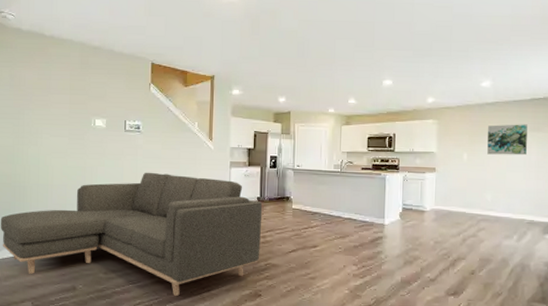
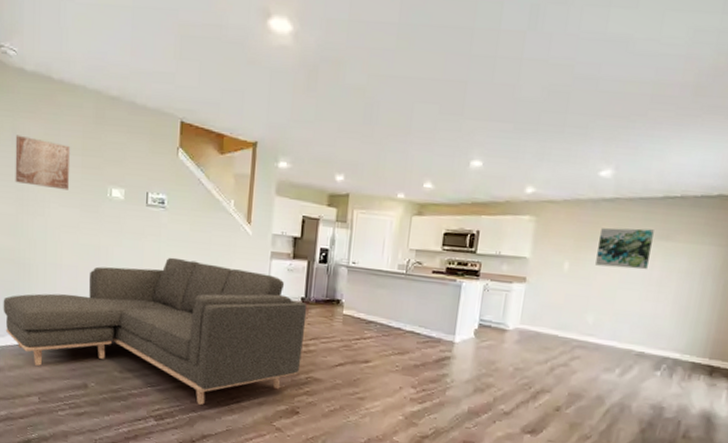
wall art: none [12,81,60,123] -> present [15,135,71,190]

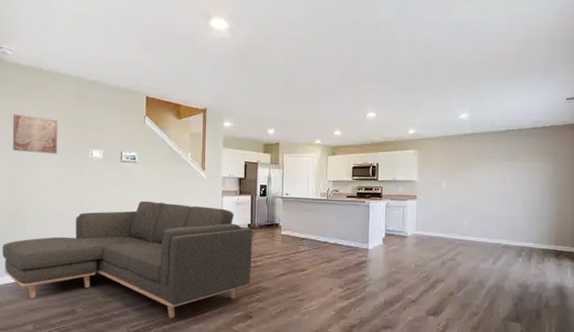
wall art: present [595,228,654,270] -> none [465,154,503,184]

